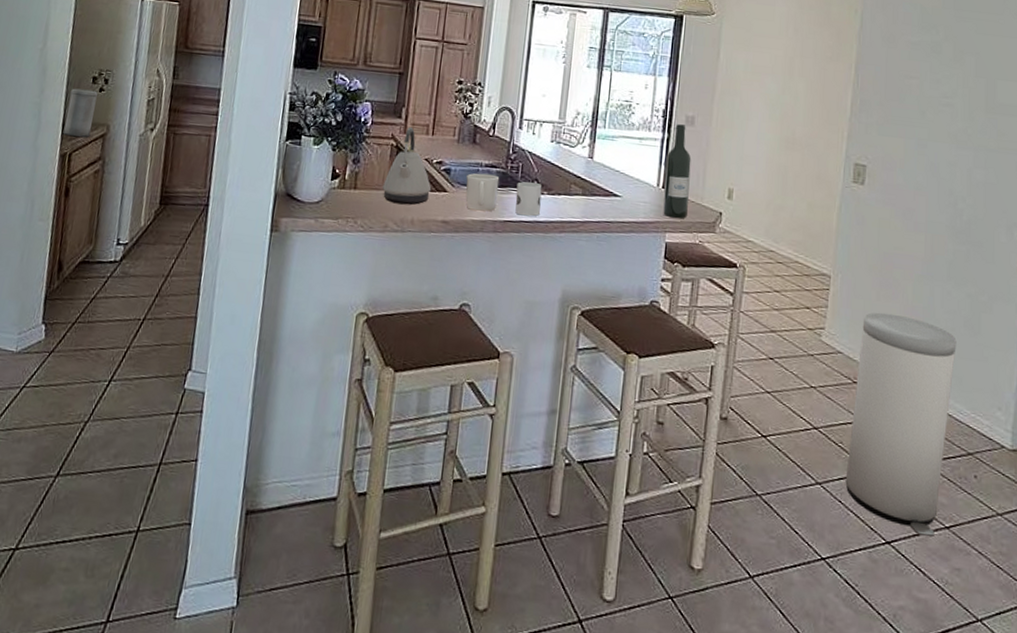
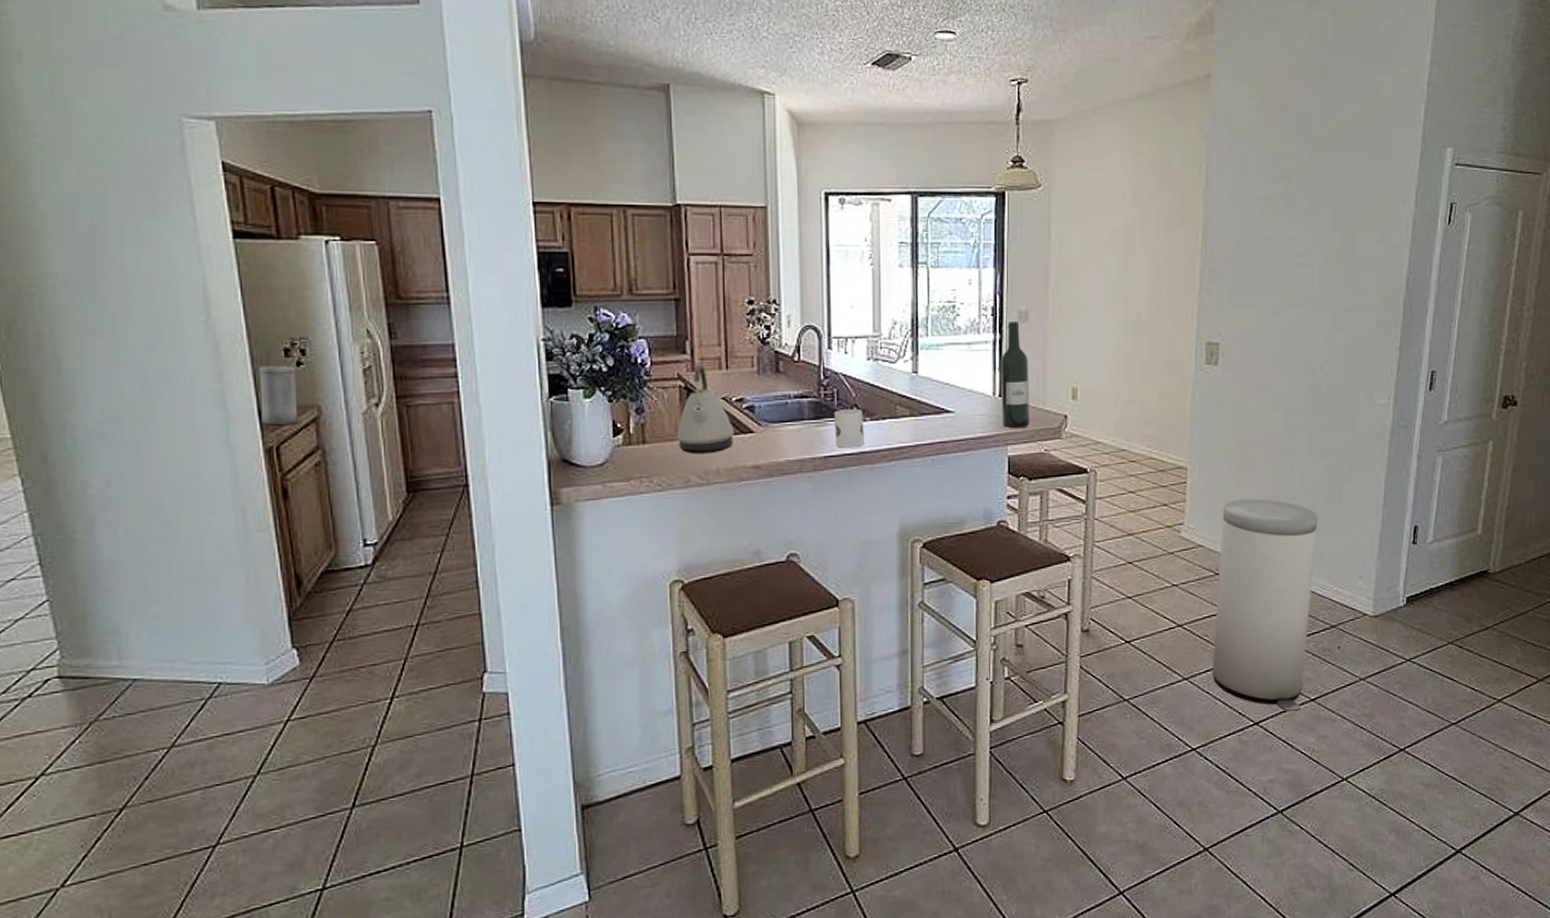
mug: present [465,173,500,212] -> none [774,406,814,449]

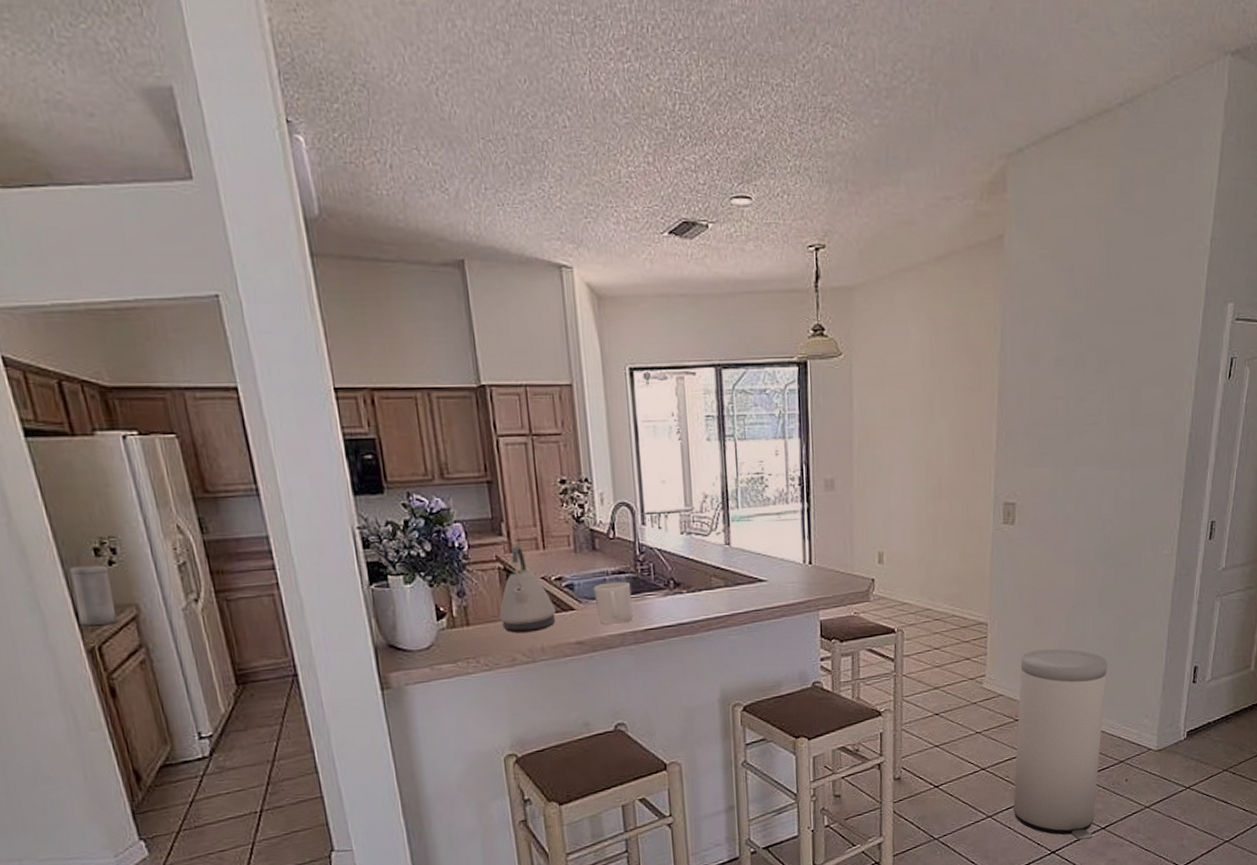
mug: none [774,406,814,449] -> present [593,581,634,625]
mug: present [834,409,865,448] -> none [651,582,683,621]
wine bottle: present [1000,322,1030,428] -> none [809,490,840,593]

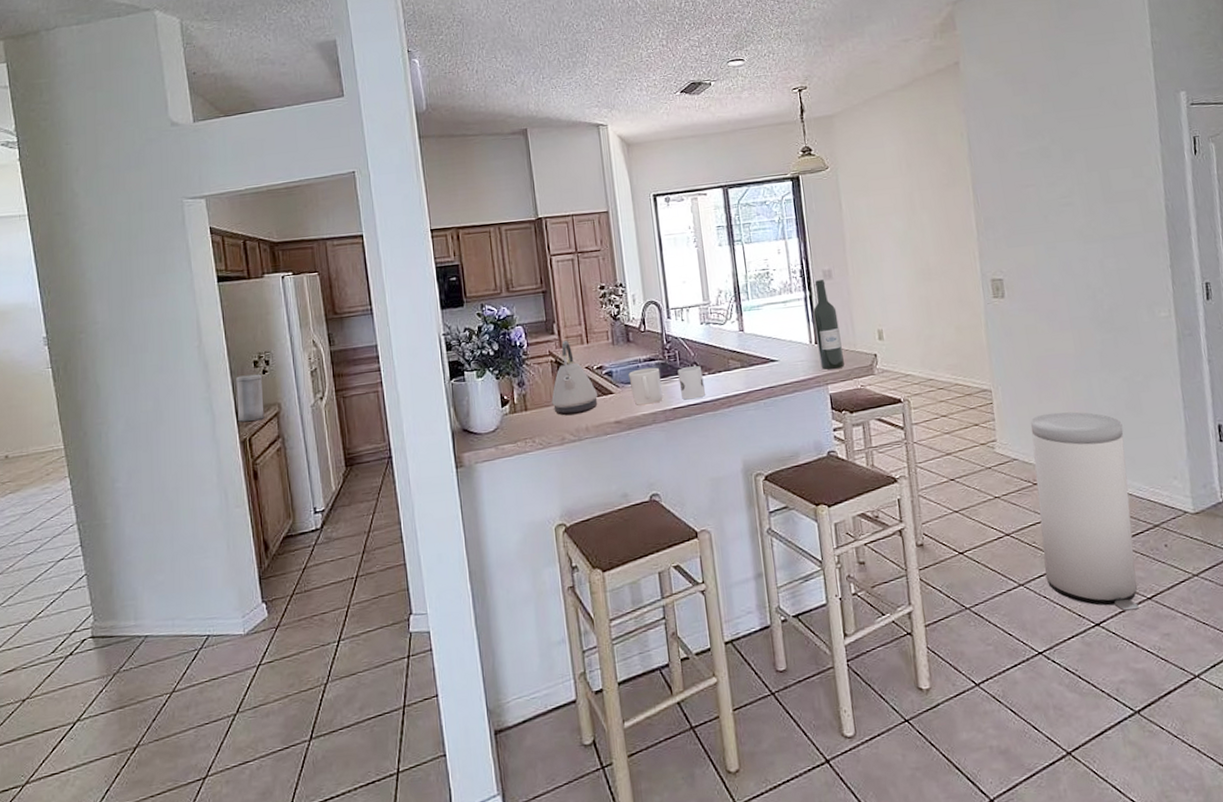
mug: none [651,582,683,621] -> present [677,366,706,400]
wine bottle: none [809,490,840,593] -> present [812,280,845,370]

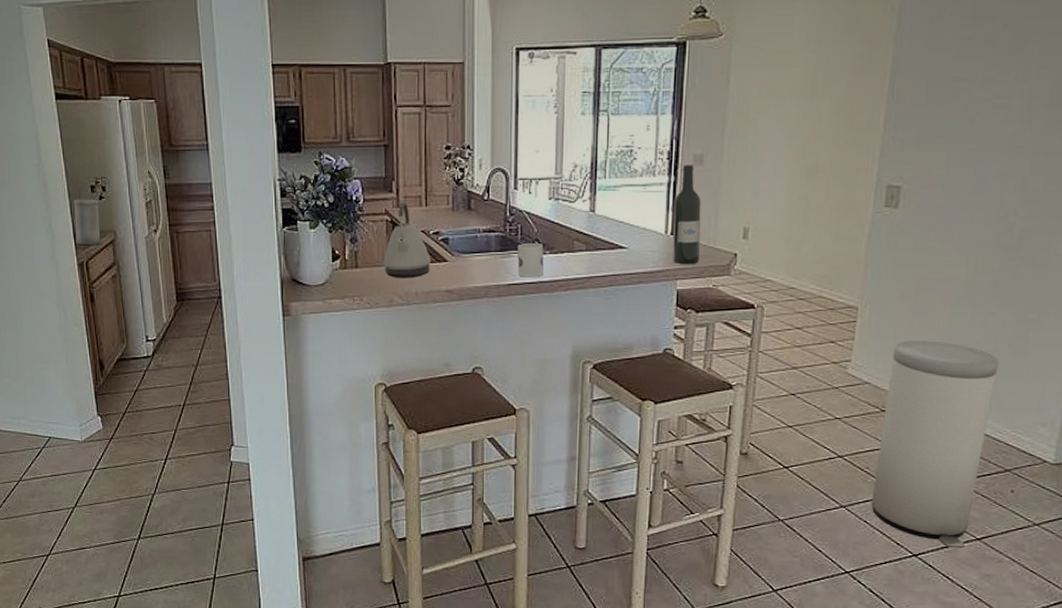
mug: present [628,367,663,405] -> none [465,239,499,277]

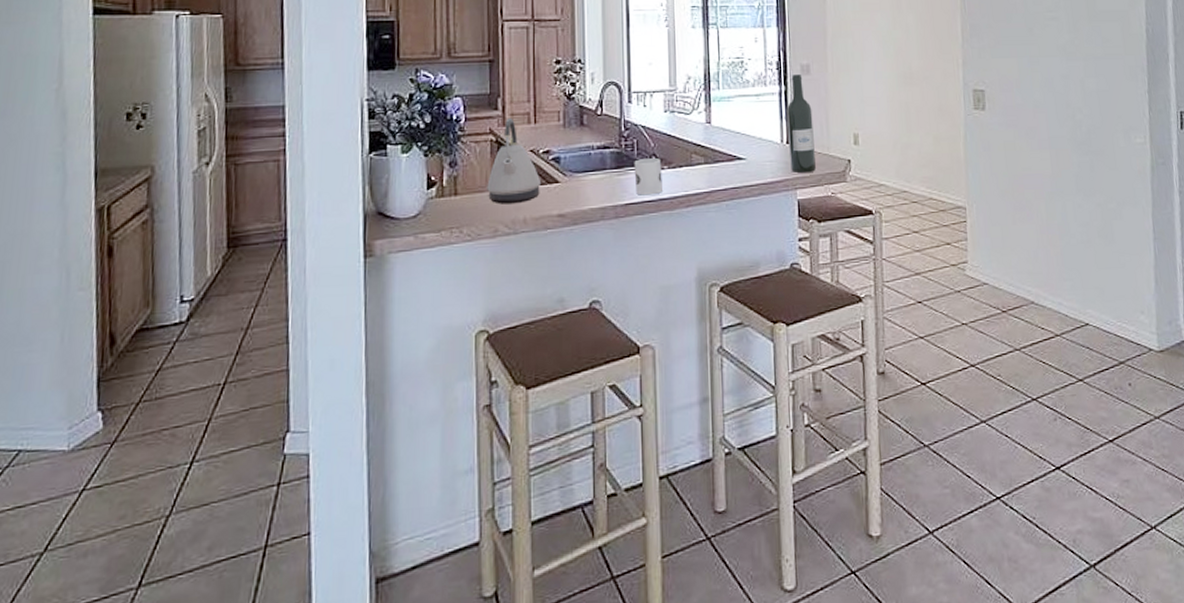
canister: present [74,199,101,246] -> none [96,128,136,186]
pedal bin: present [871,340,999,549] -> none [1003,235,1100,455]

